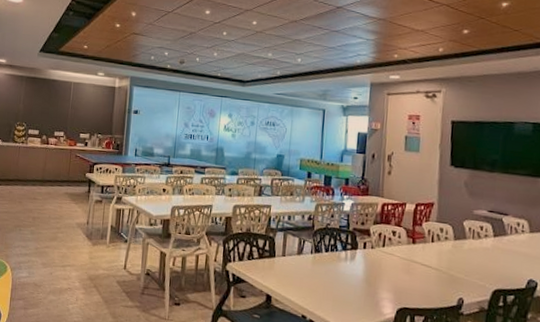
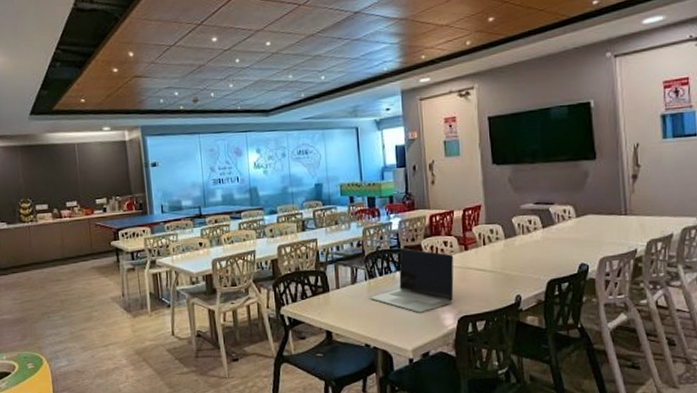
laptop: none [313,229,401,296] -> present [370,248,454,313]

